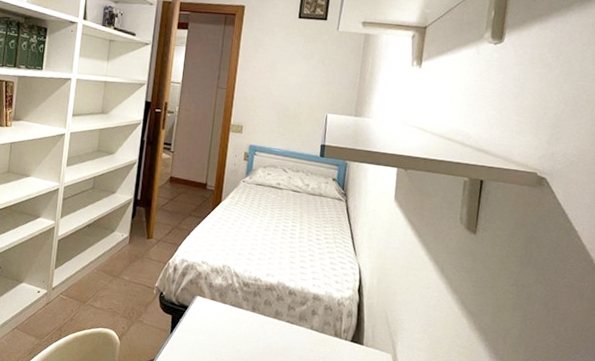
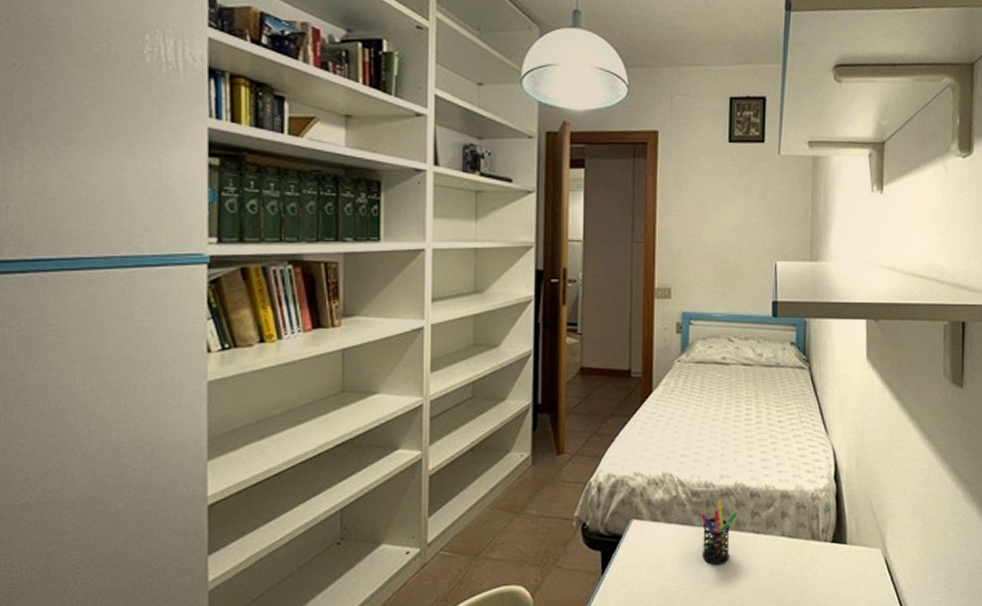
pen holder: none [247,292,277,342] -> present [701,500,738,565]

